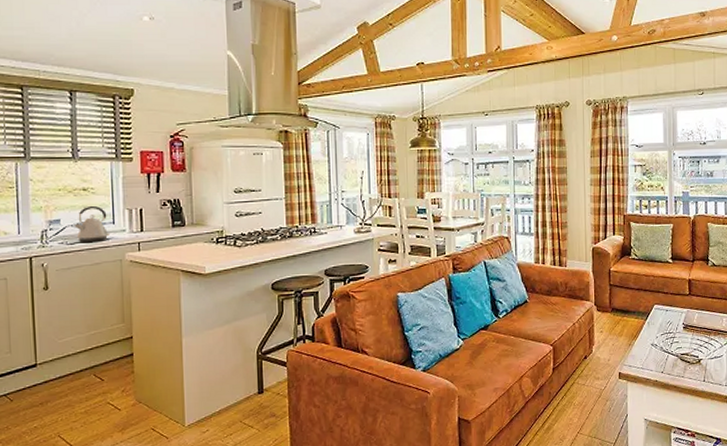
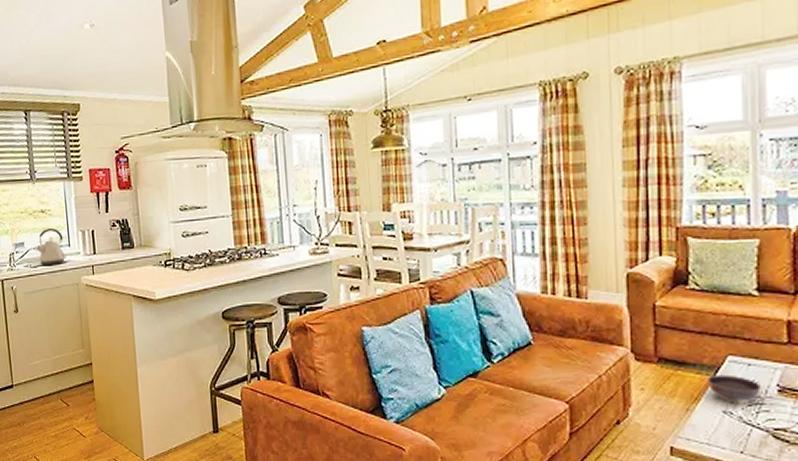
bowl: none [641,318,674,338] -> present [706,374,761,403]

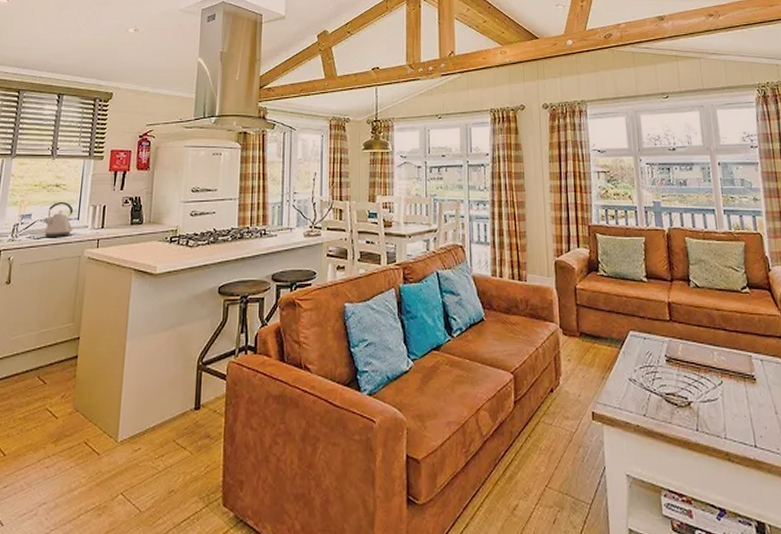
bowl: present [706,374,761,403] -> none [615,347,655,371]

